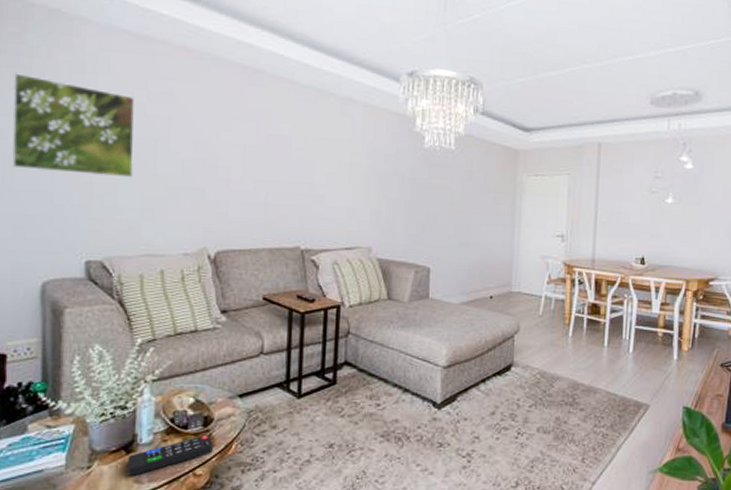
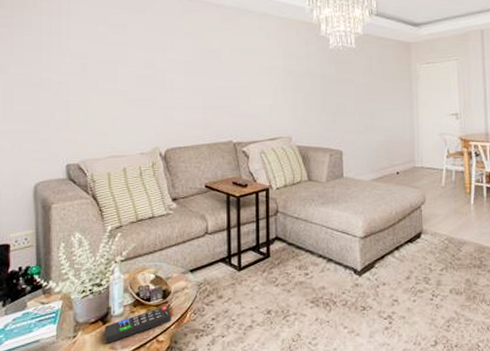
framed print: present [12,73,135,178] -> none [9,21,99,95]

